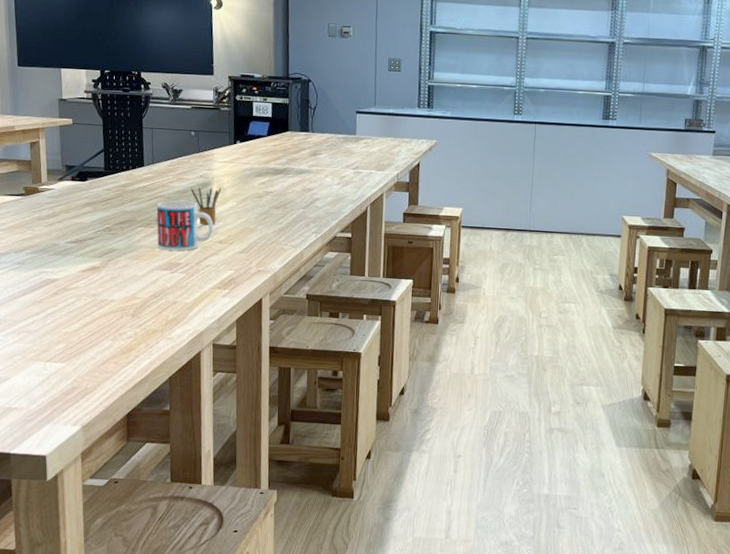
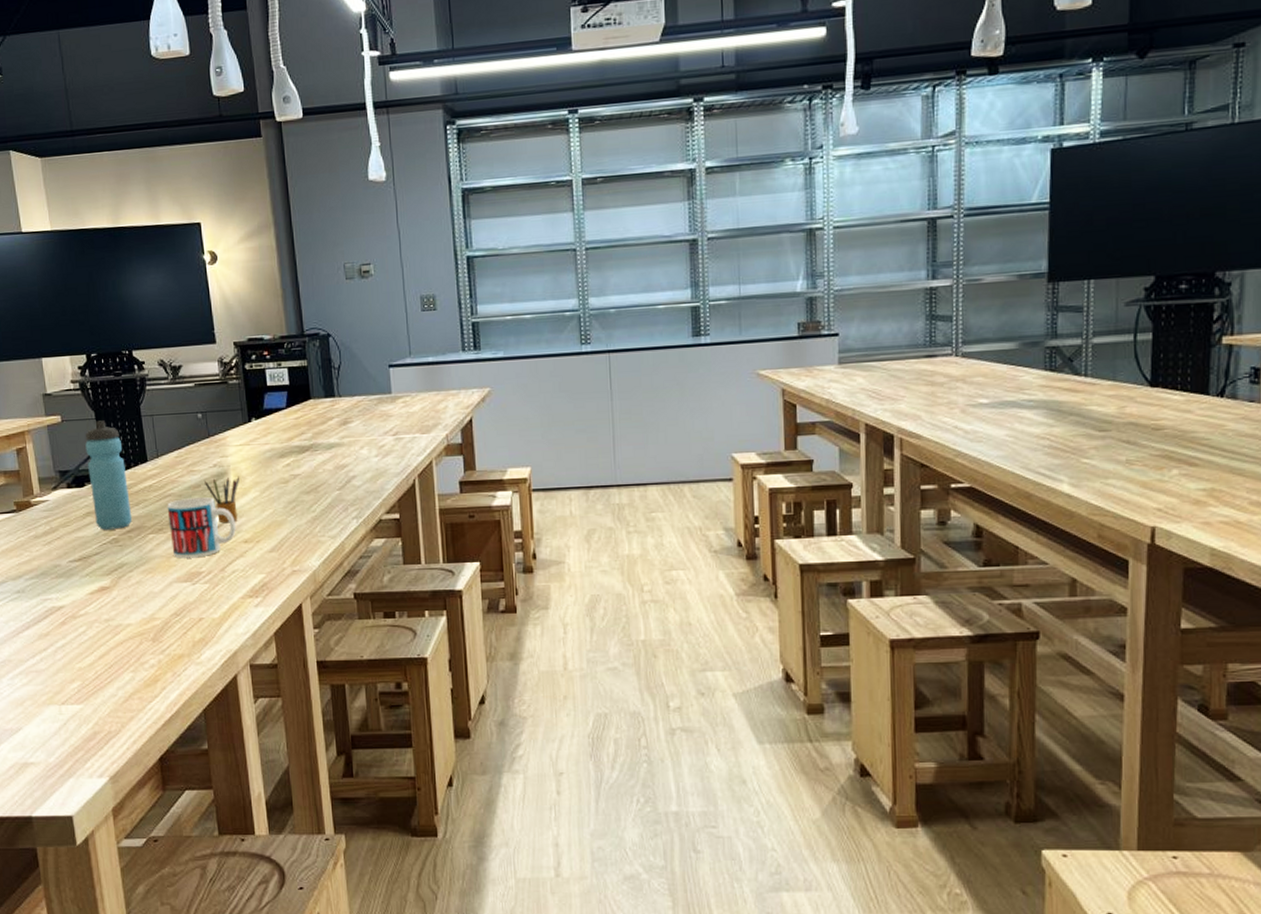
water bottle: none [91,127,126,220] -> present [85,420,133,530]

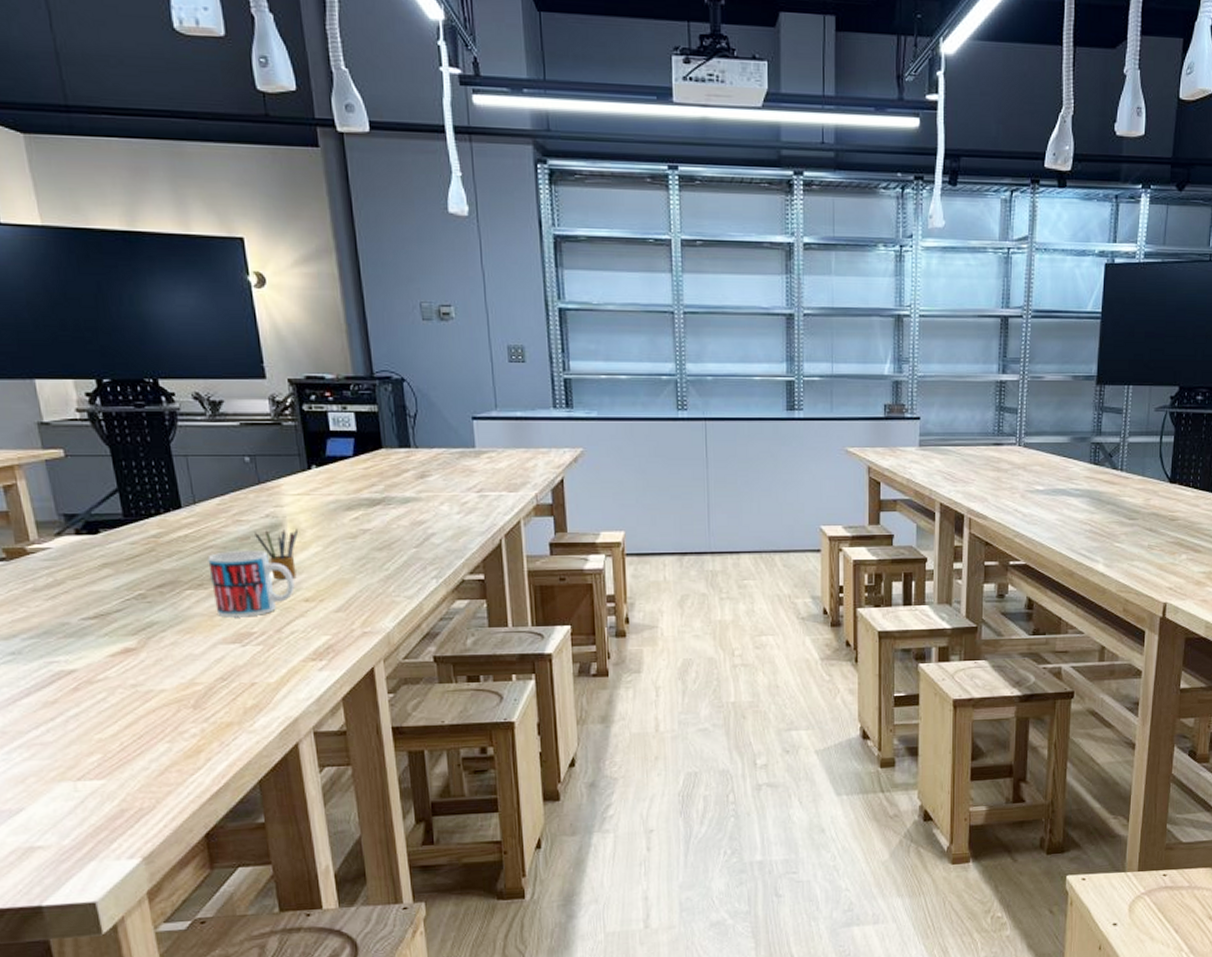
water bottle: present [85,420,133,530] -> none [97,458,164,584]

